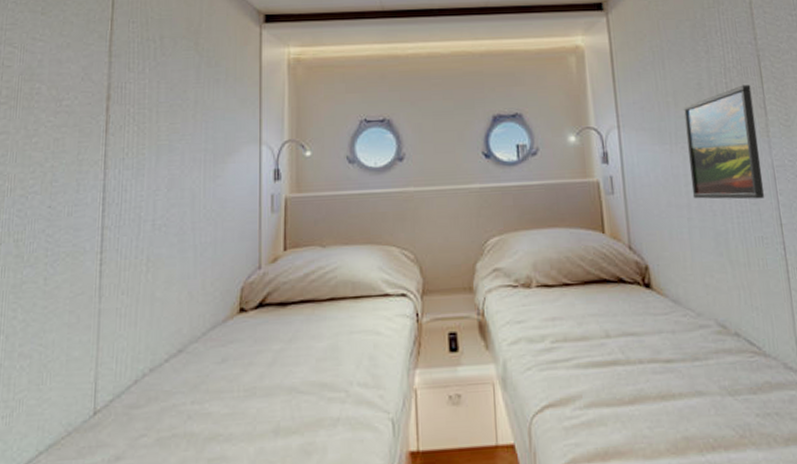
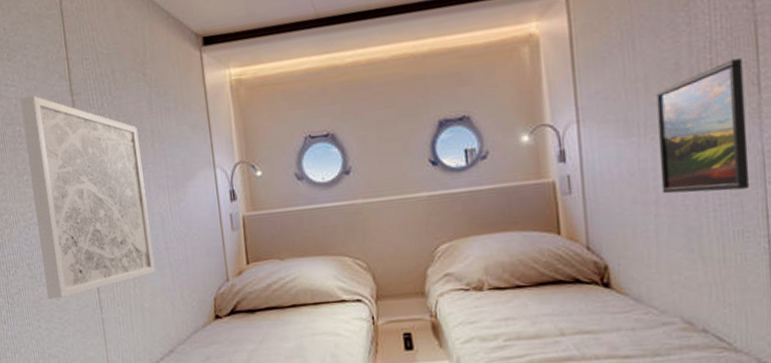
wall art: none [33,53,180,284] -> present [19,95,155,300]

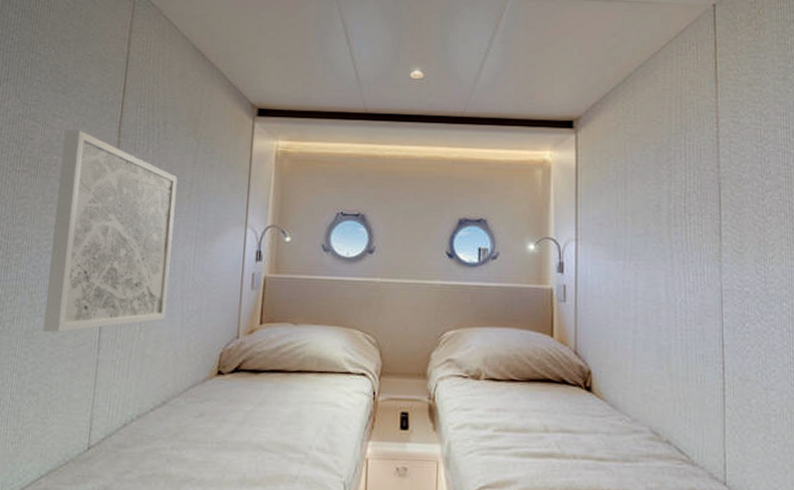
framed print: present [656,58,750,194] -> none [640,210,710,319]

